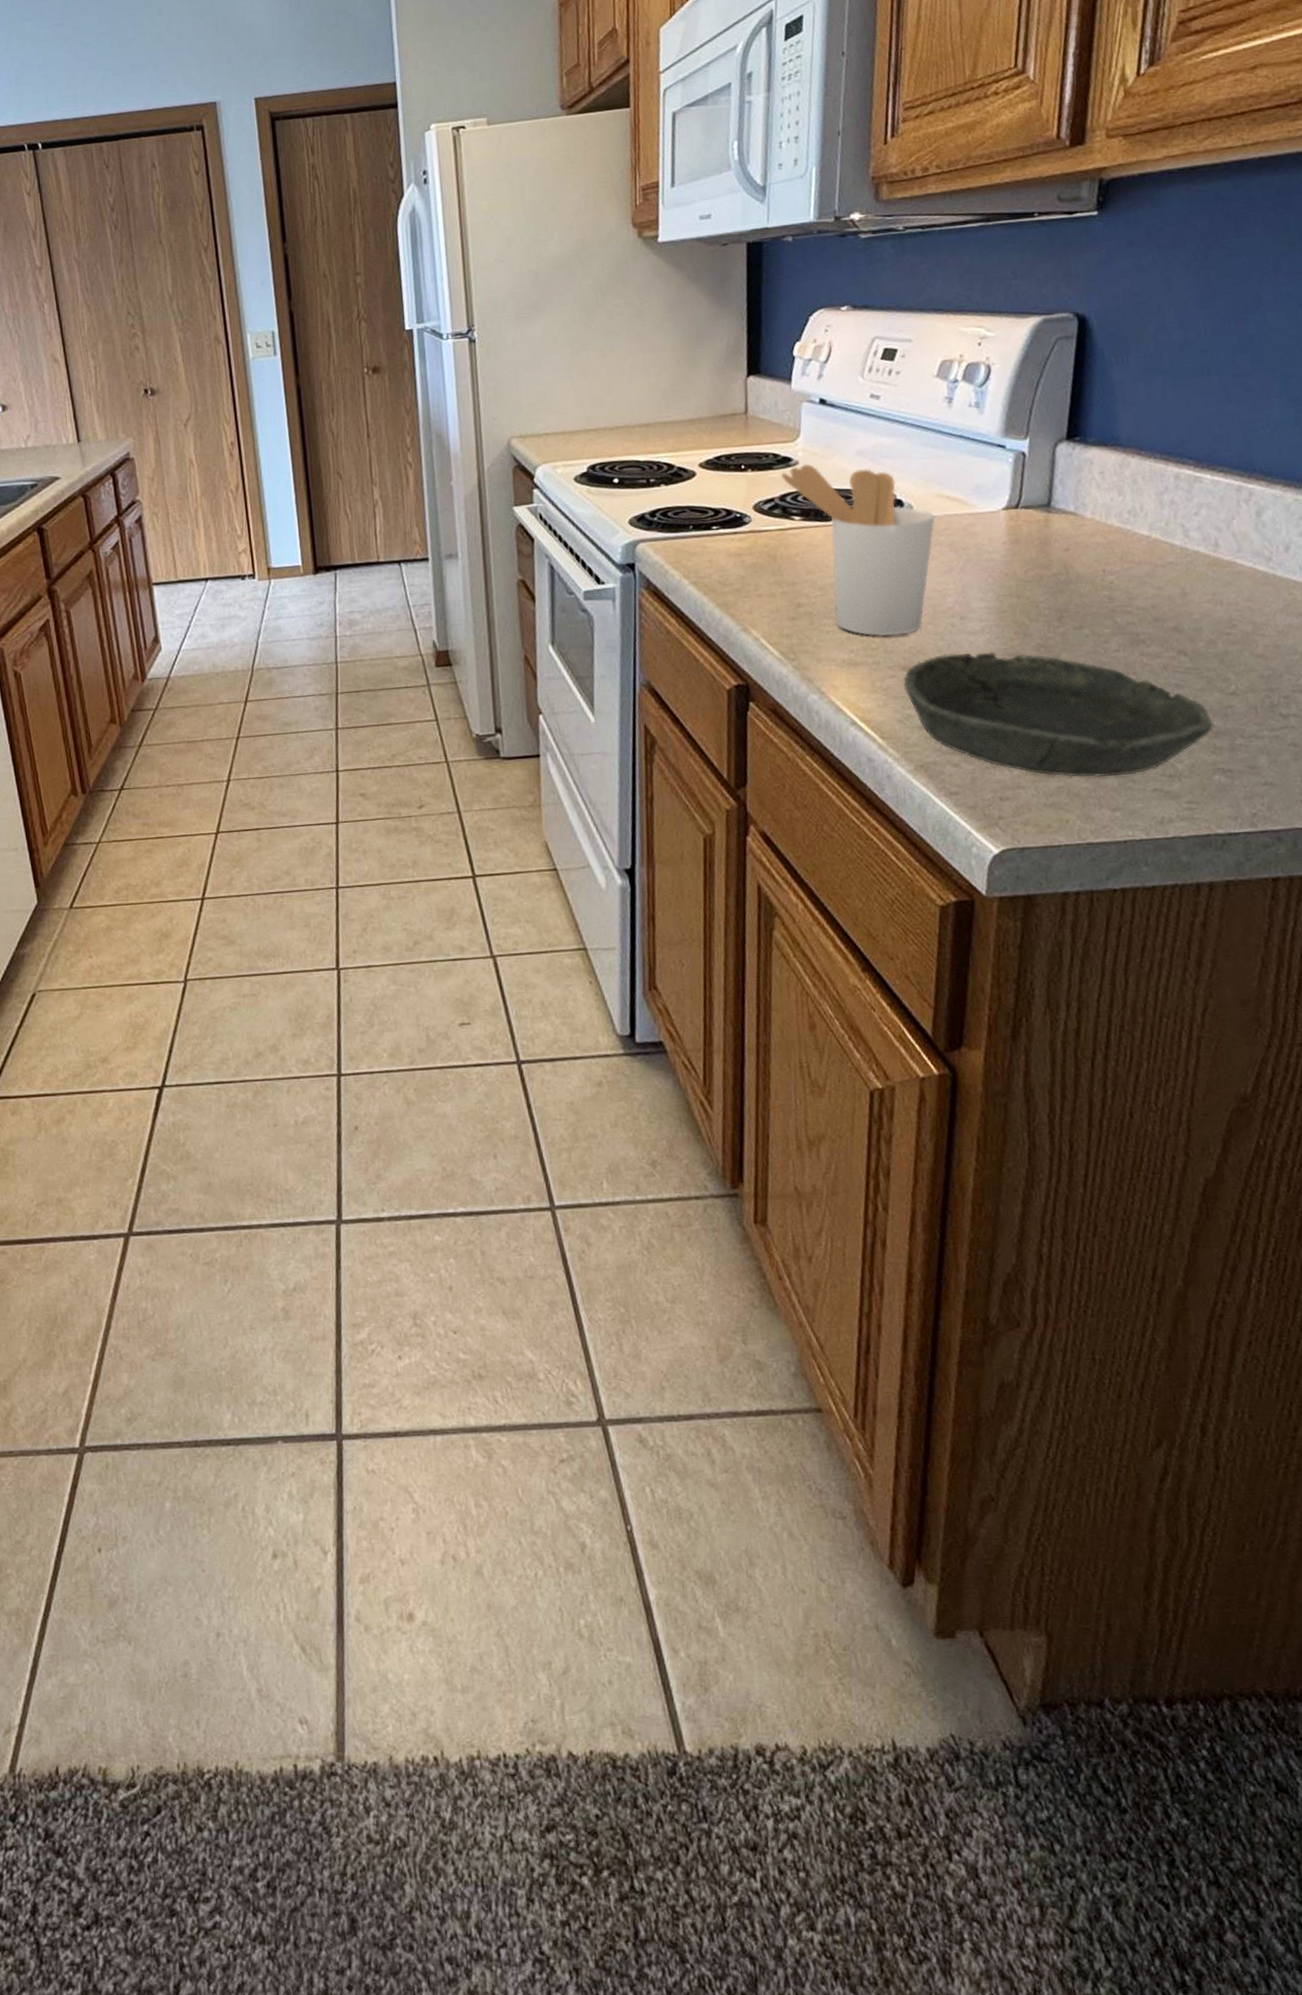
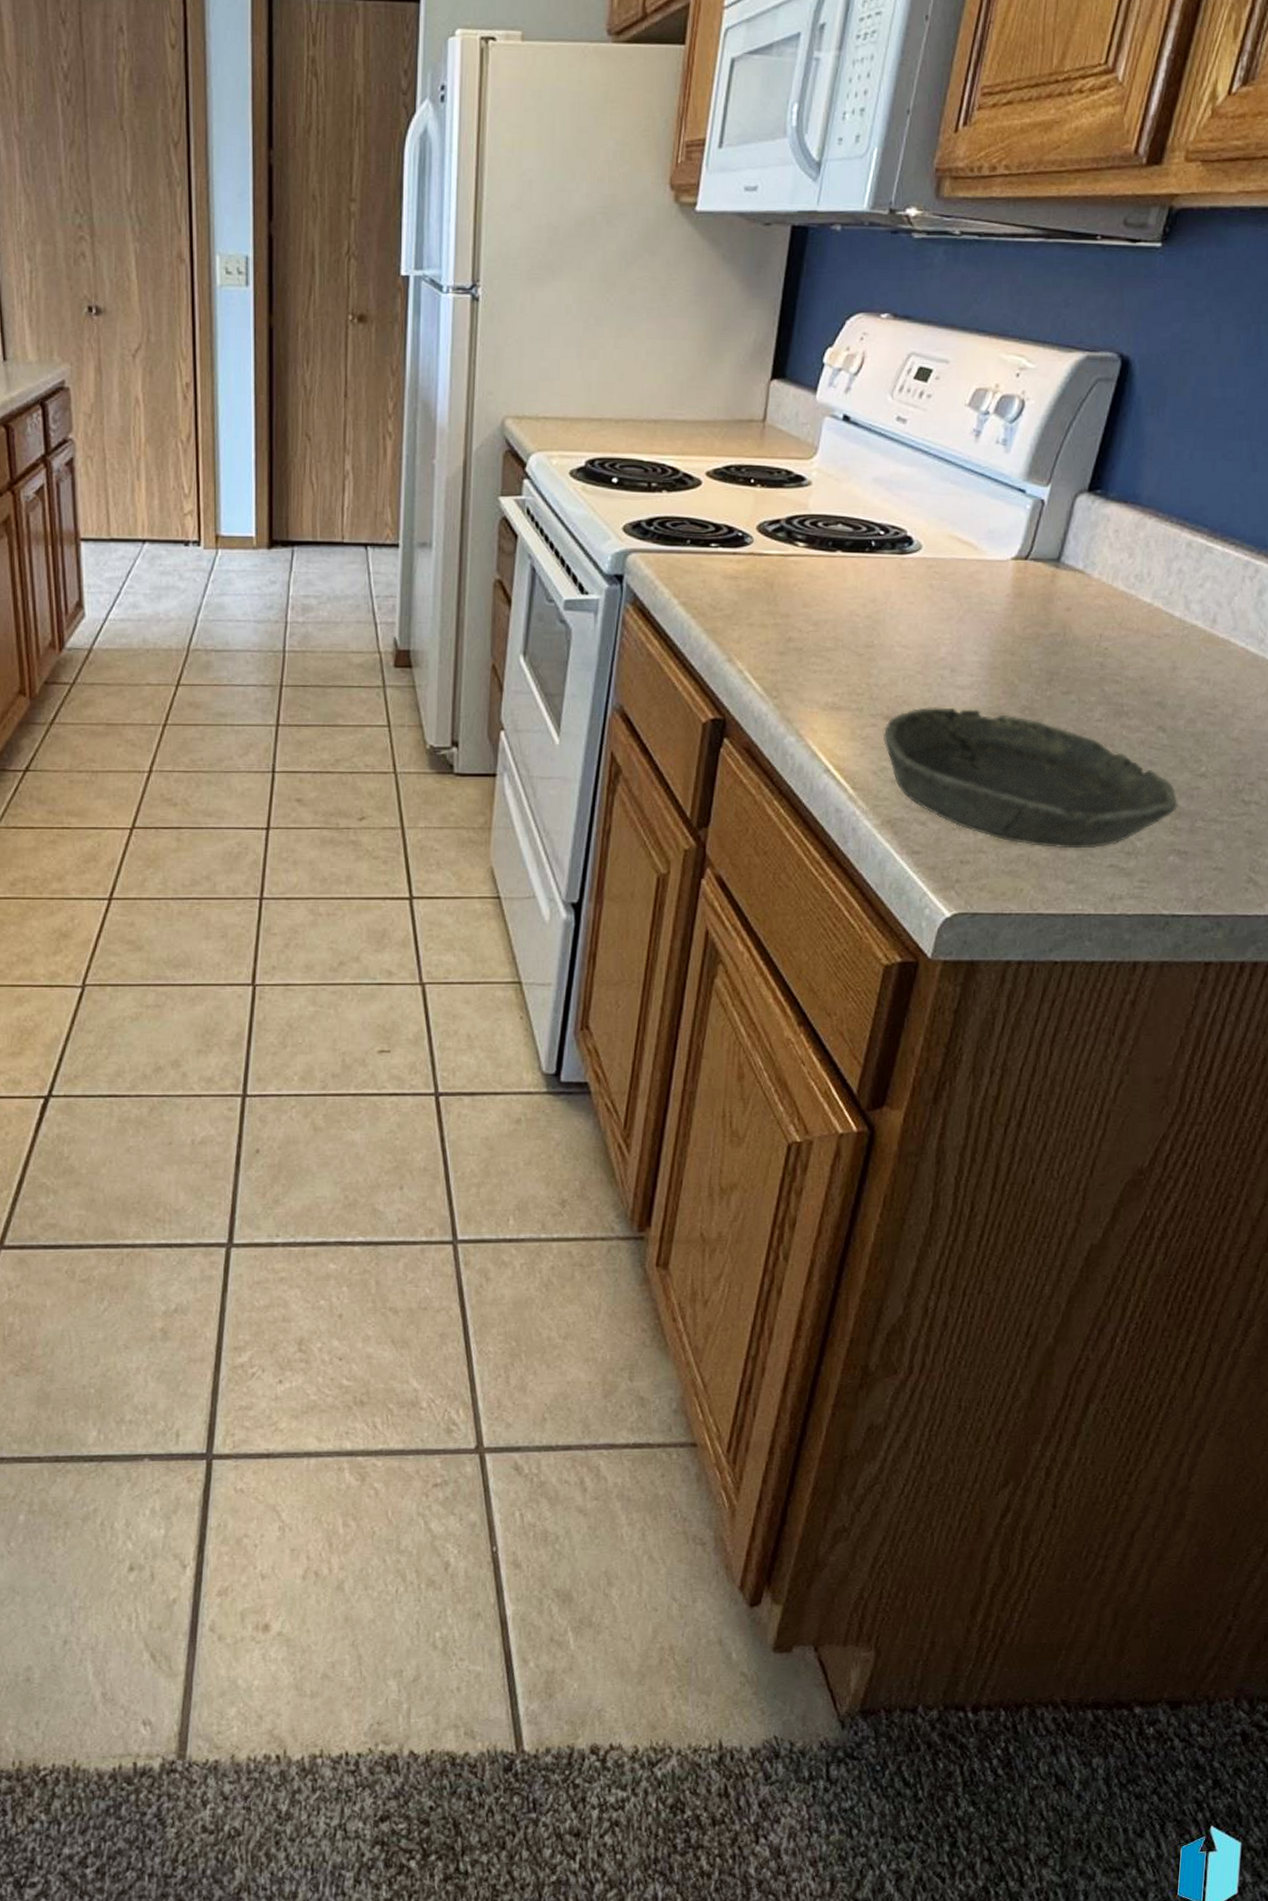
utensil holder: present [780,463,936,636] -> none [790,485,943,682]

